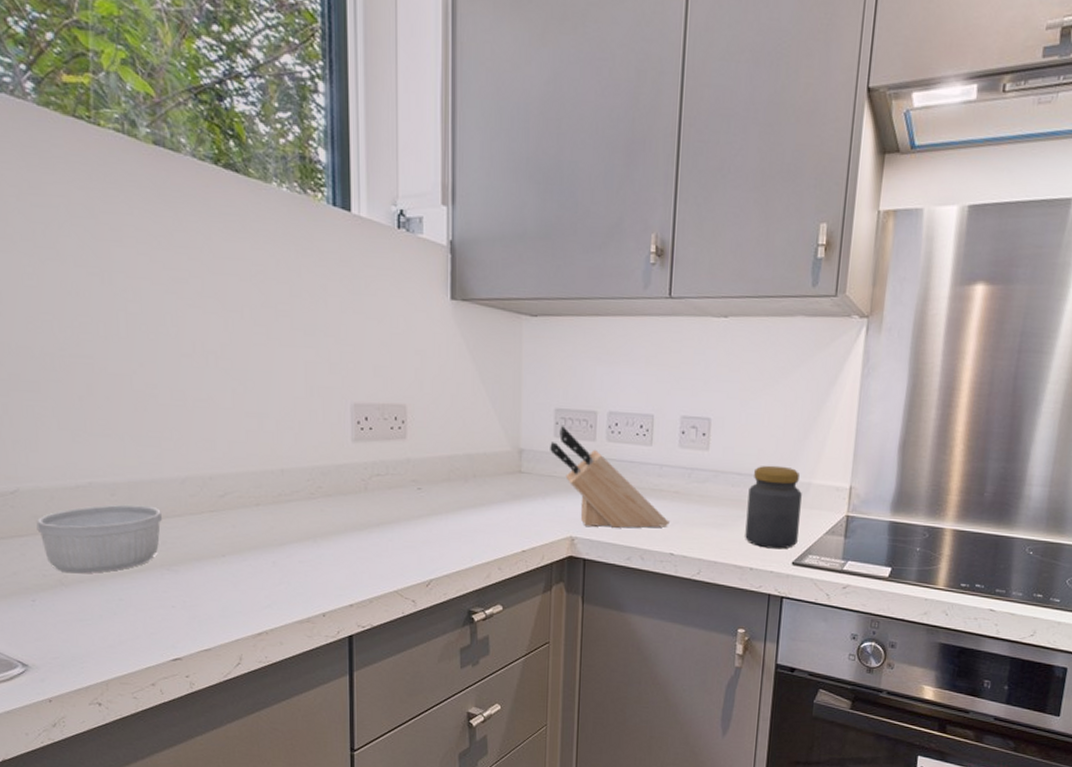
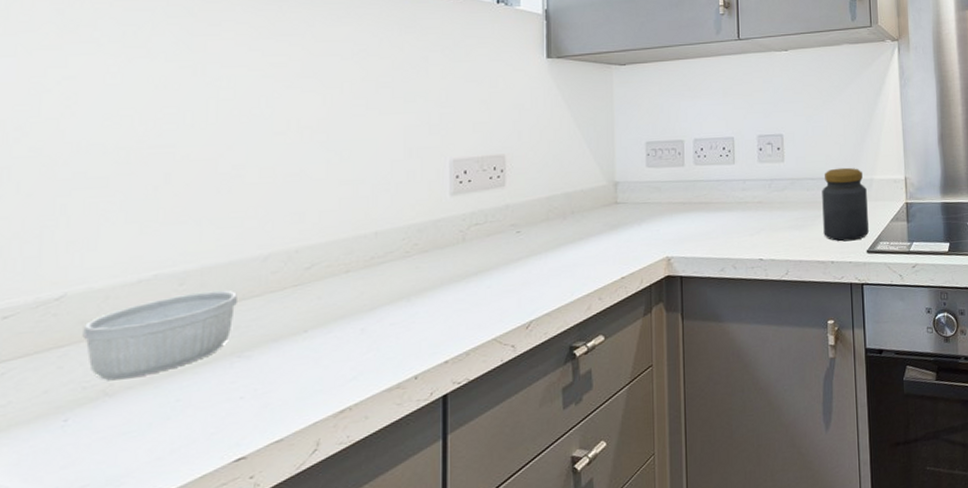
knife block: present [550,426,670,528] -> none [643,157,757,245]

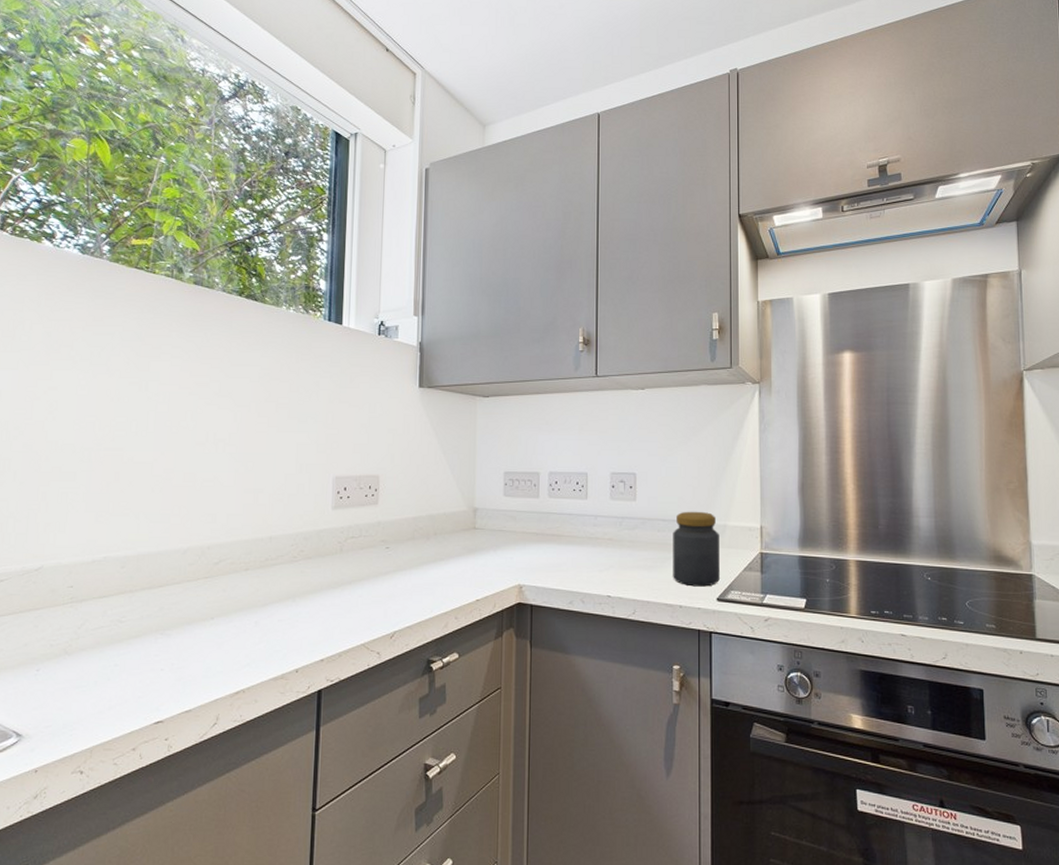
ramekin: present [82,290,237,381] -> none [52,575,163,642]

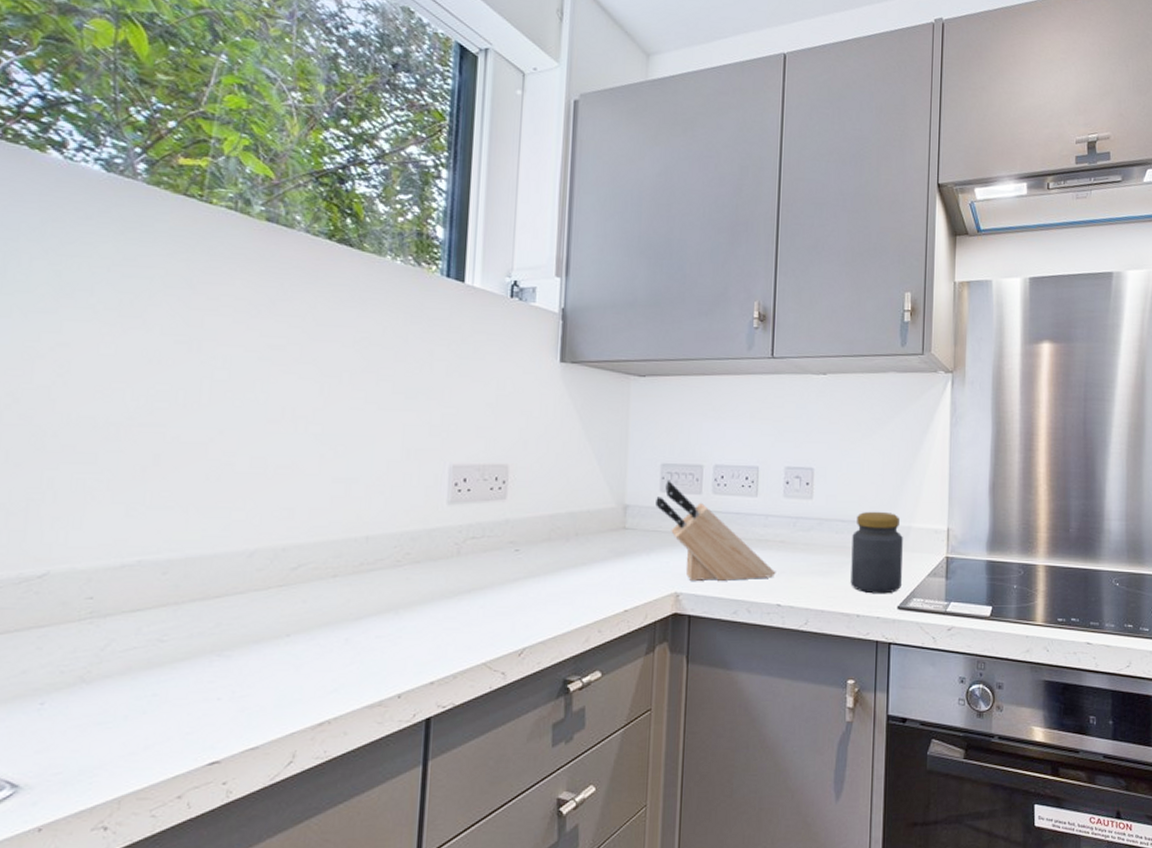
knife block: none [500,487,606,574] -> present [656,481,776,581]

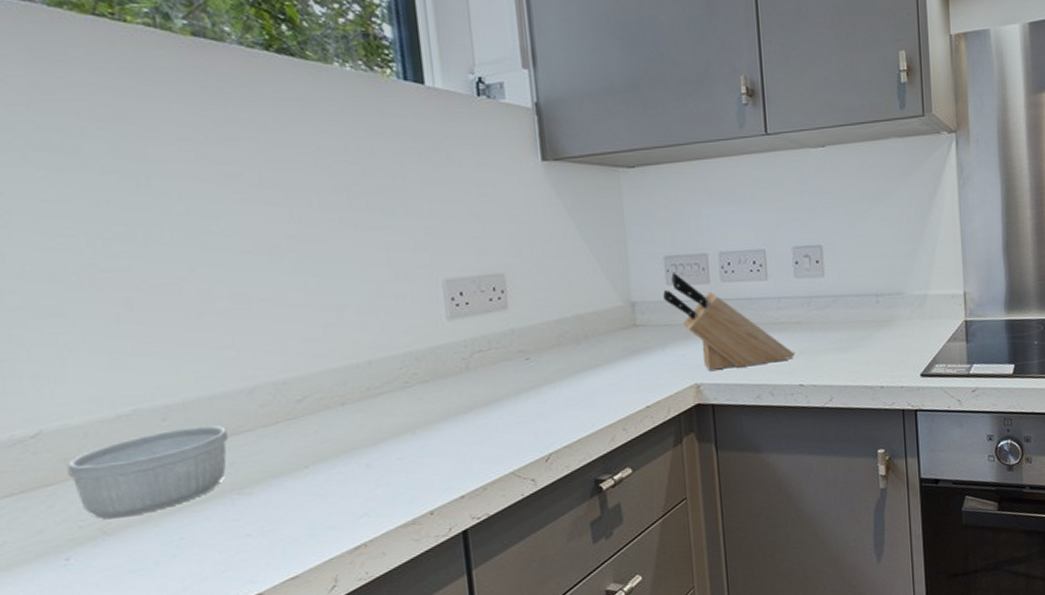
ramekin: none [63,583,220,667] -> present [66,425,228,519]
jar: present [850,511,903,594] -> none [868,281,923,365]

